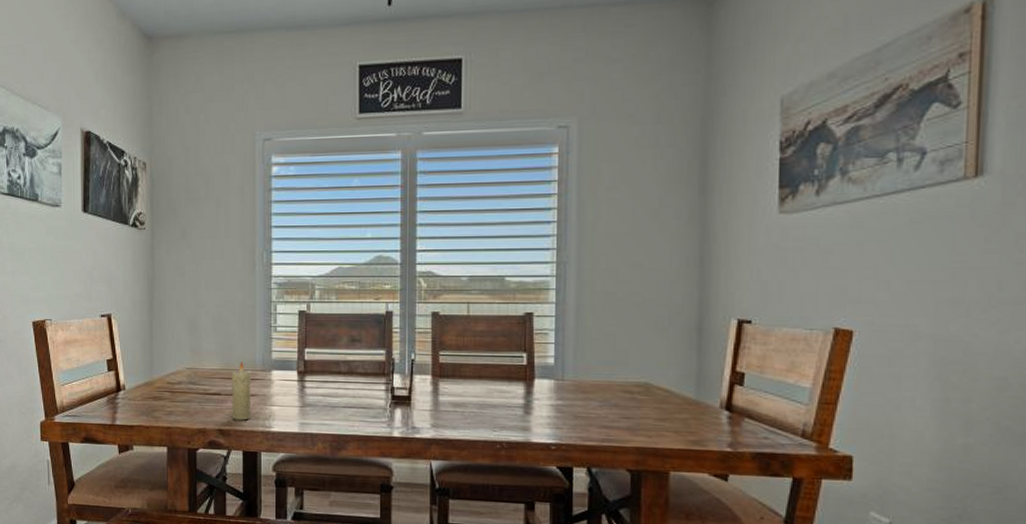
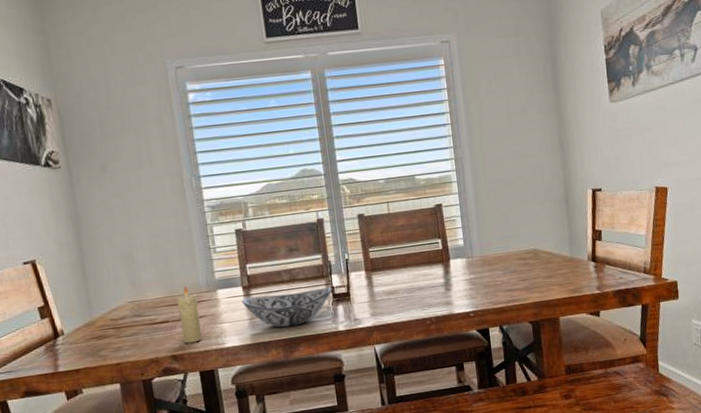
decorative bowl: none [295,383,392,423] -> present [241,287,332,328]

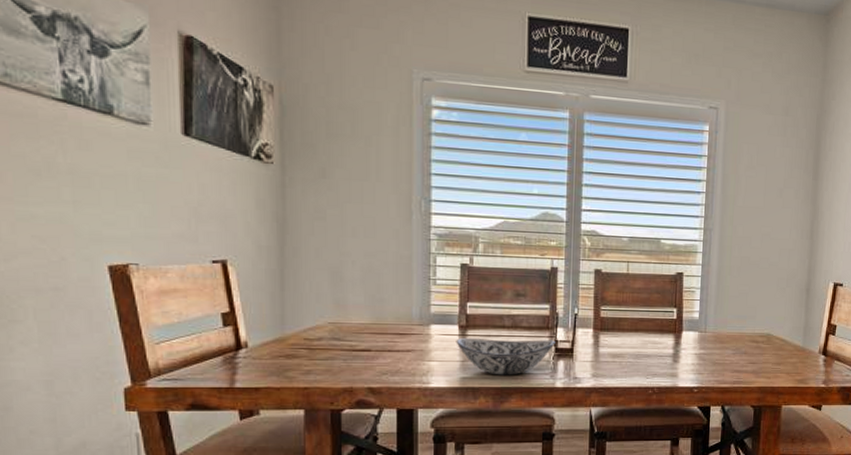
candle: present [176,286,202,344] -> none [384,315,407,377]

